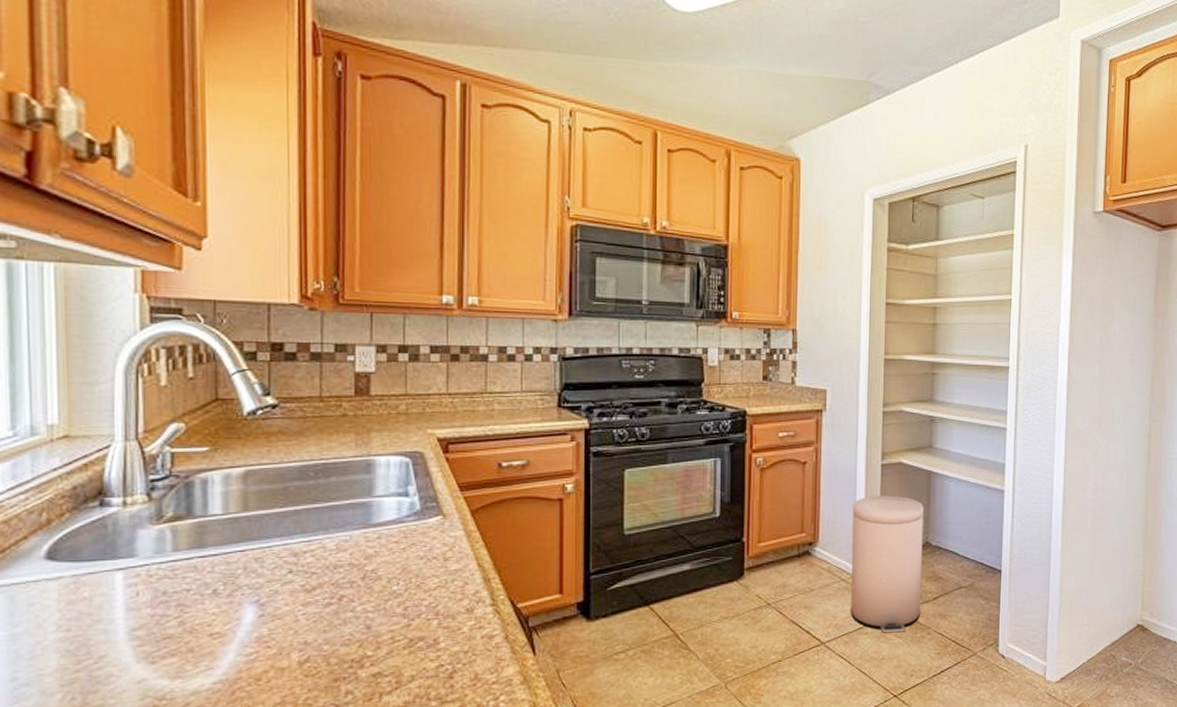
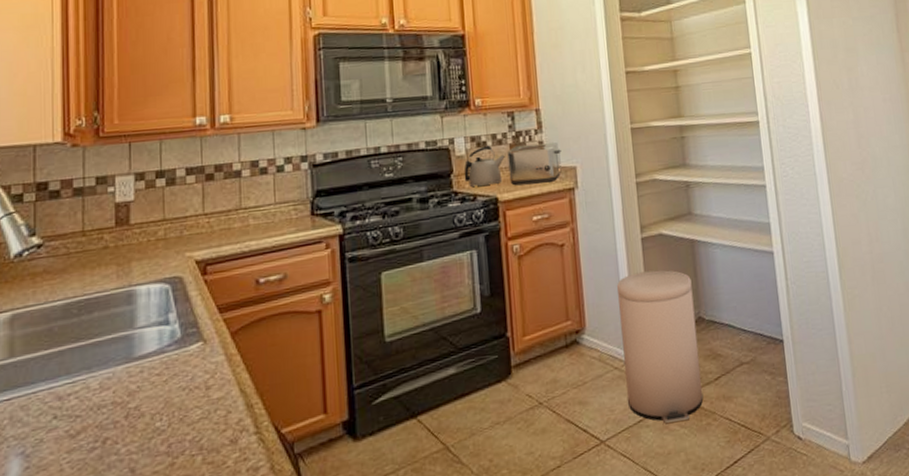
kettle: none [715,359,757,398] -> present [464,145,505,188]
toaster: none [760,364,813,402] -> present [507,143,561,186]

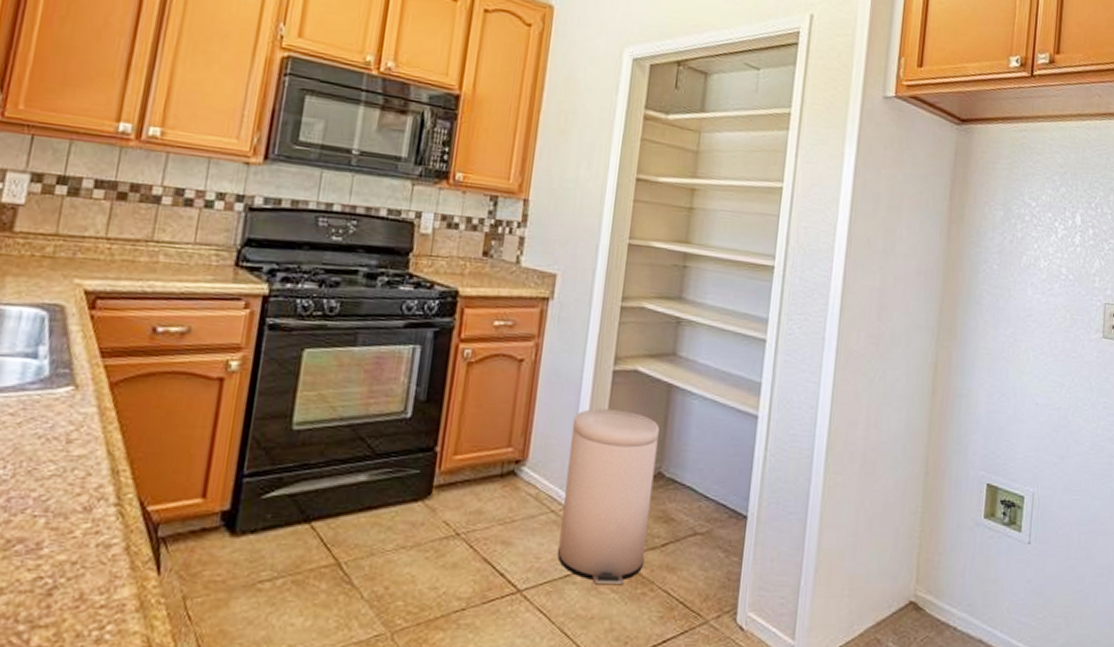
kettle: present [464,145,505,188] -> none [424,228,477,275]
toaster: present [507,143,561,186] -> none [476,236,543,286]

